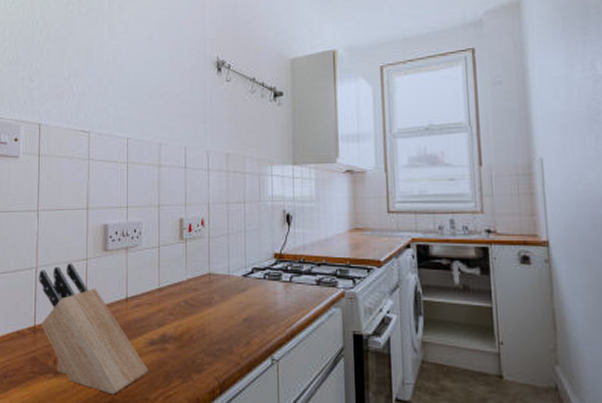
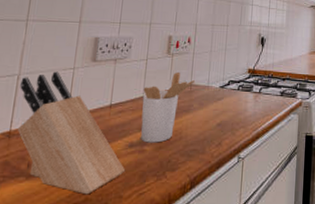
utensil holder: none [158,259,213,341] -> present [141,71,195,143]

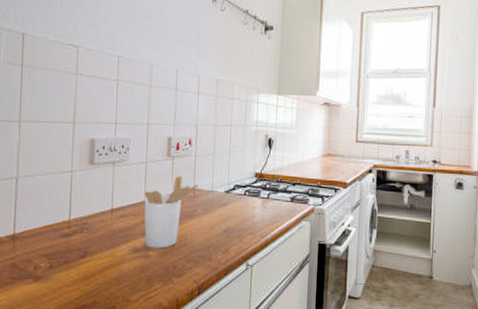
knife block: present [17,71,126,195] -> none [19,174,132,298]

